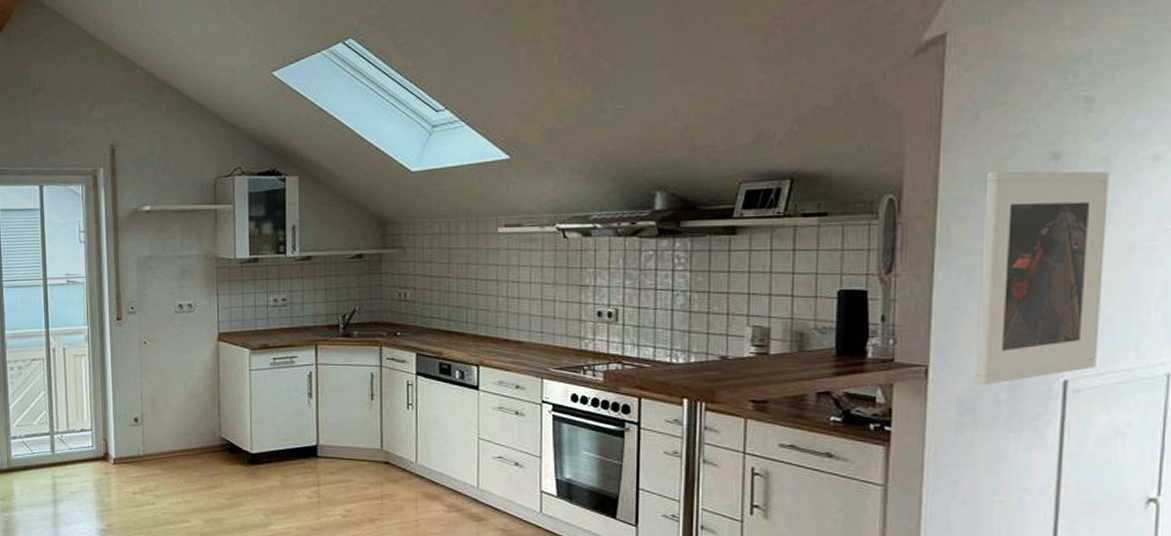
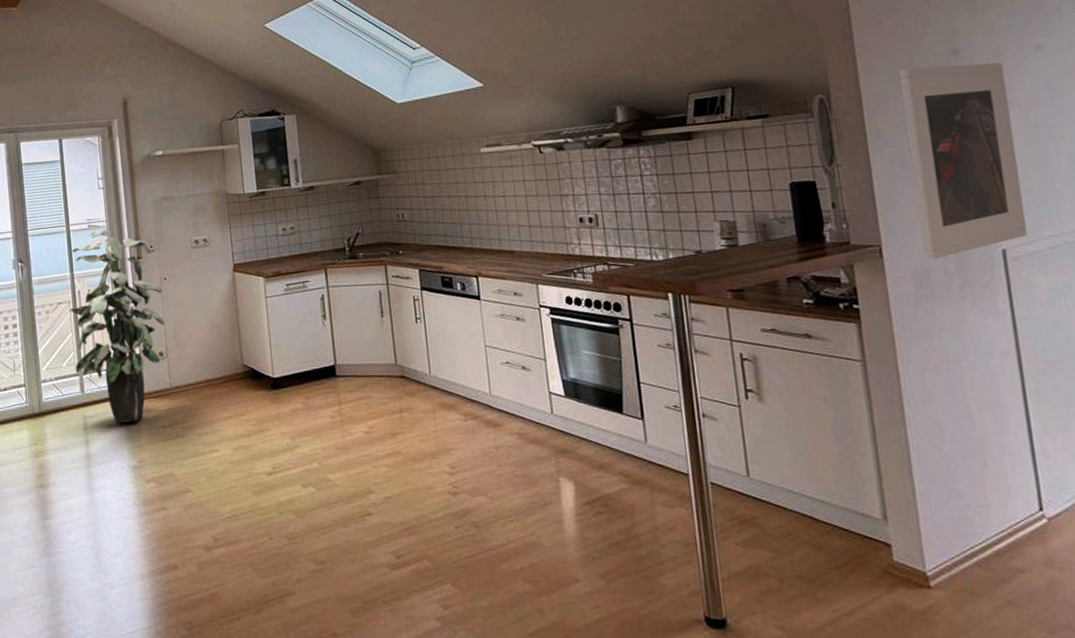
indoor plant: none [43,286,142,486] -> present [69,229,165,424]

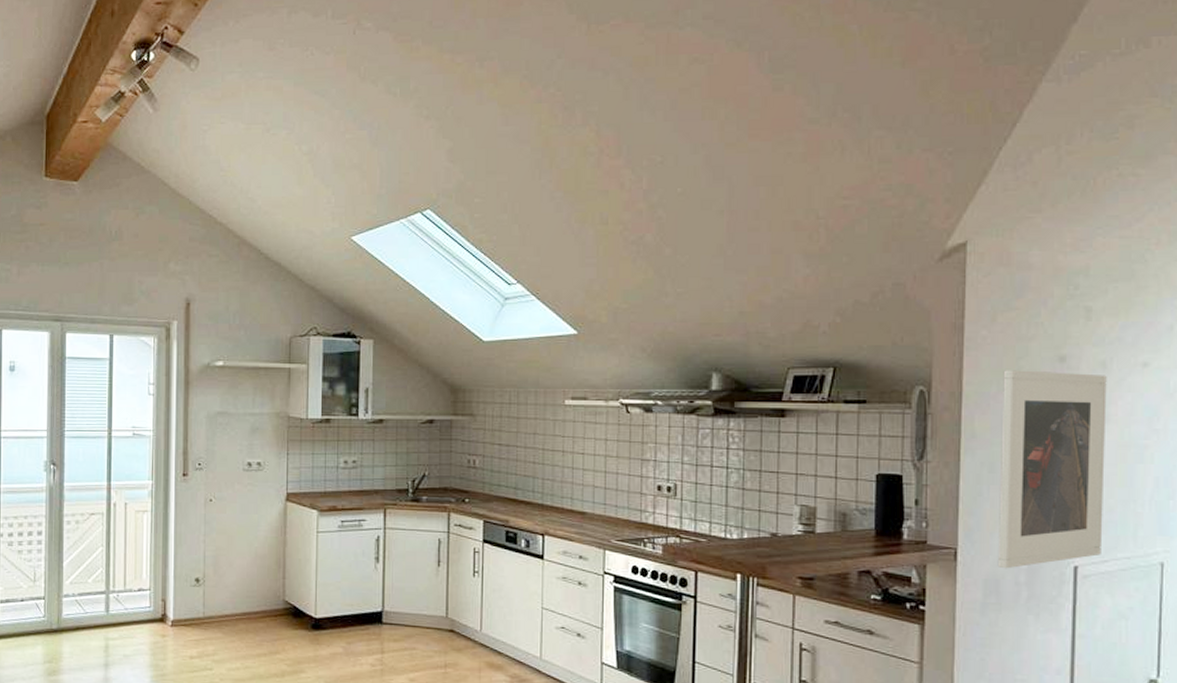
indoor plant: present [69,229,165,424] -> none [101,440,206,649]

